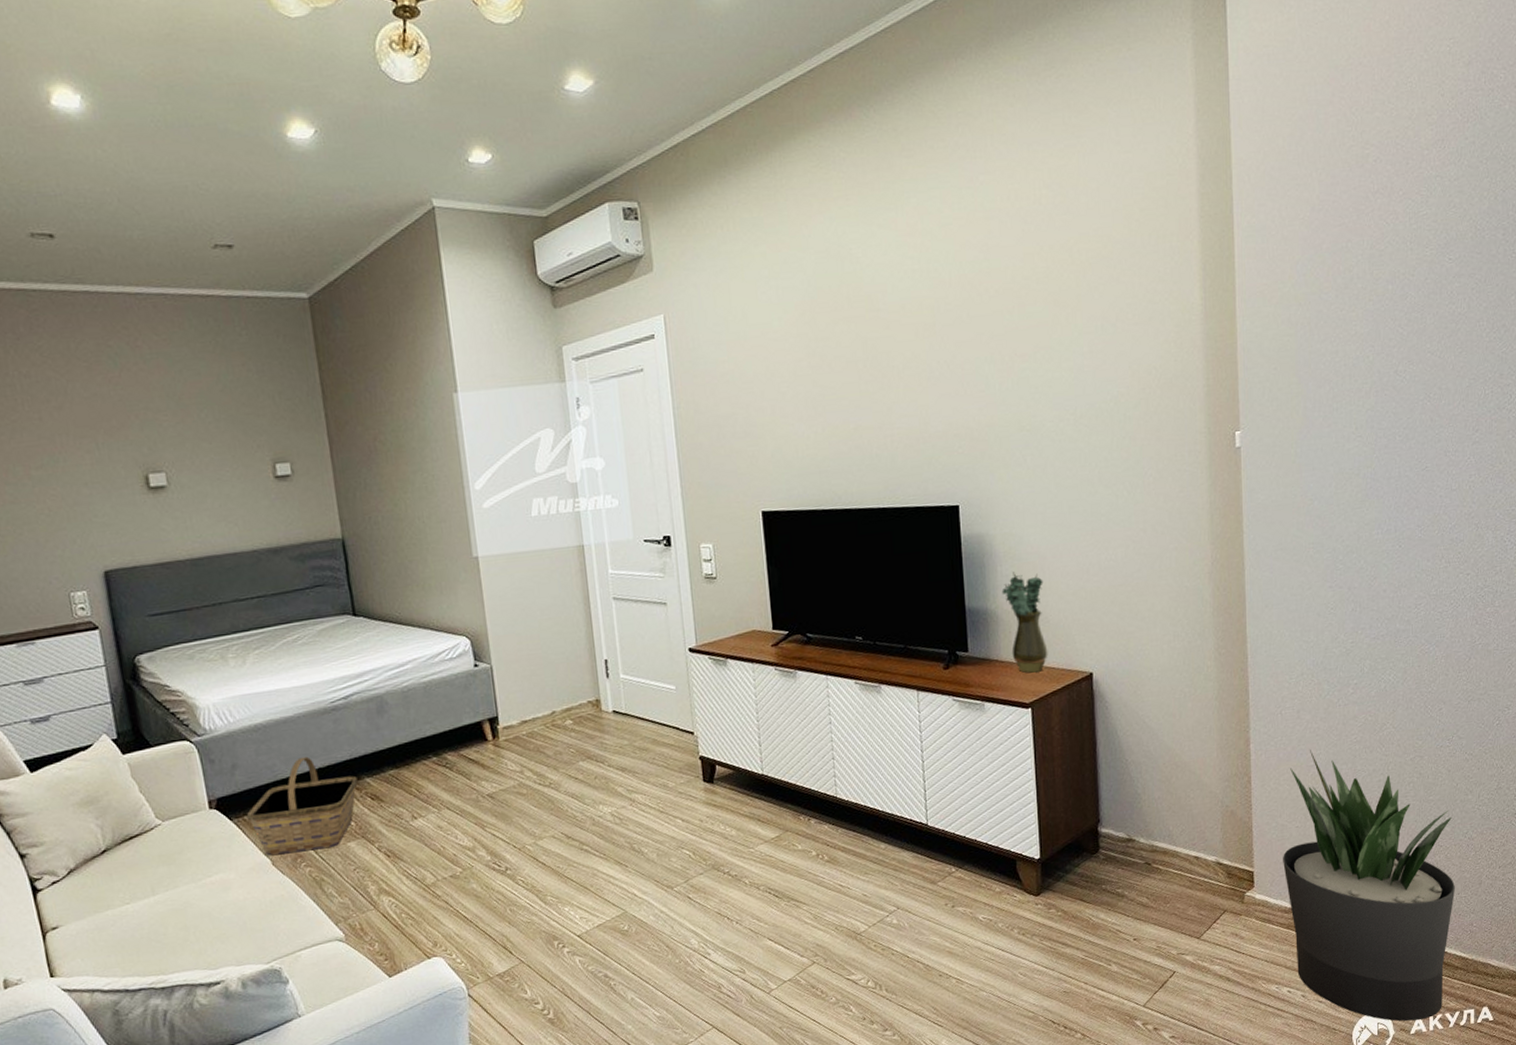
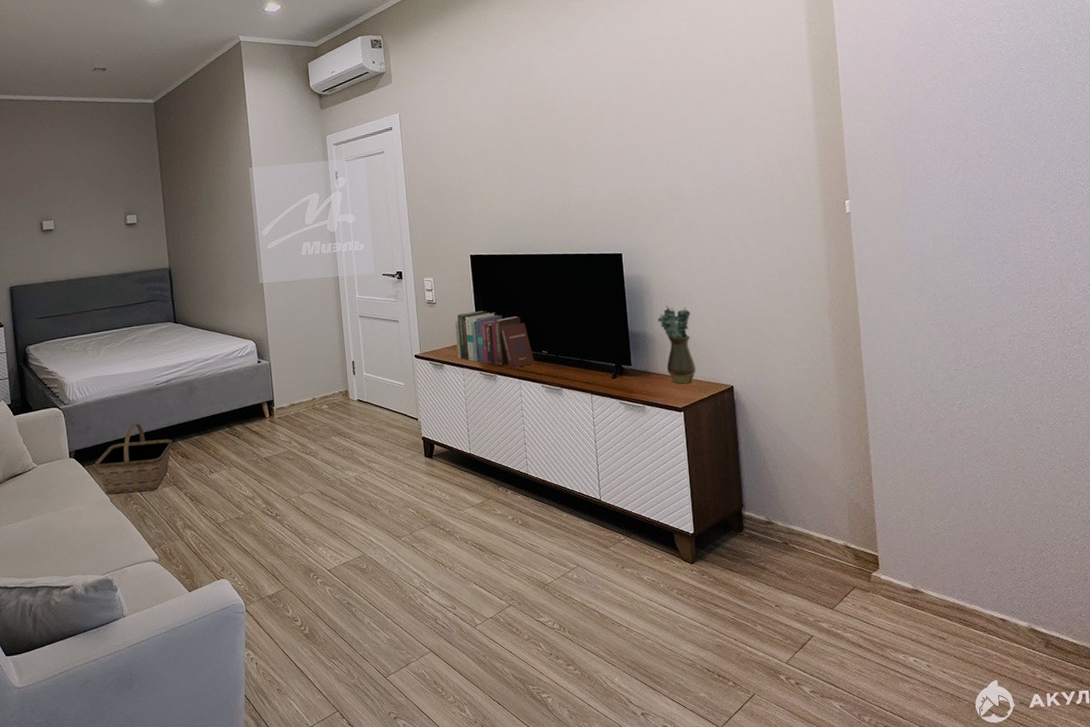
books: none [741,585,846,661] -> present [455,310,534,368]
planter: present [1283,749,1455,1021] -> none [903,456,1063,696]

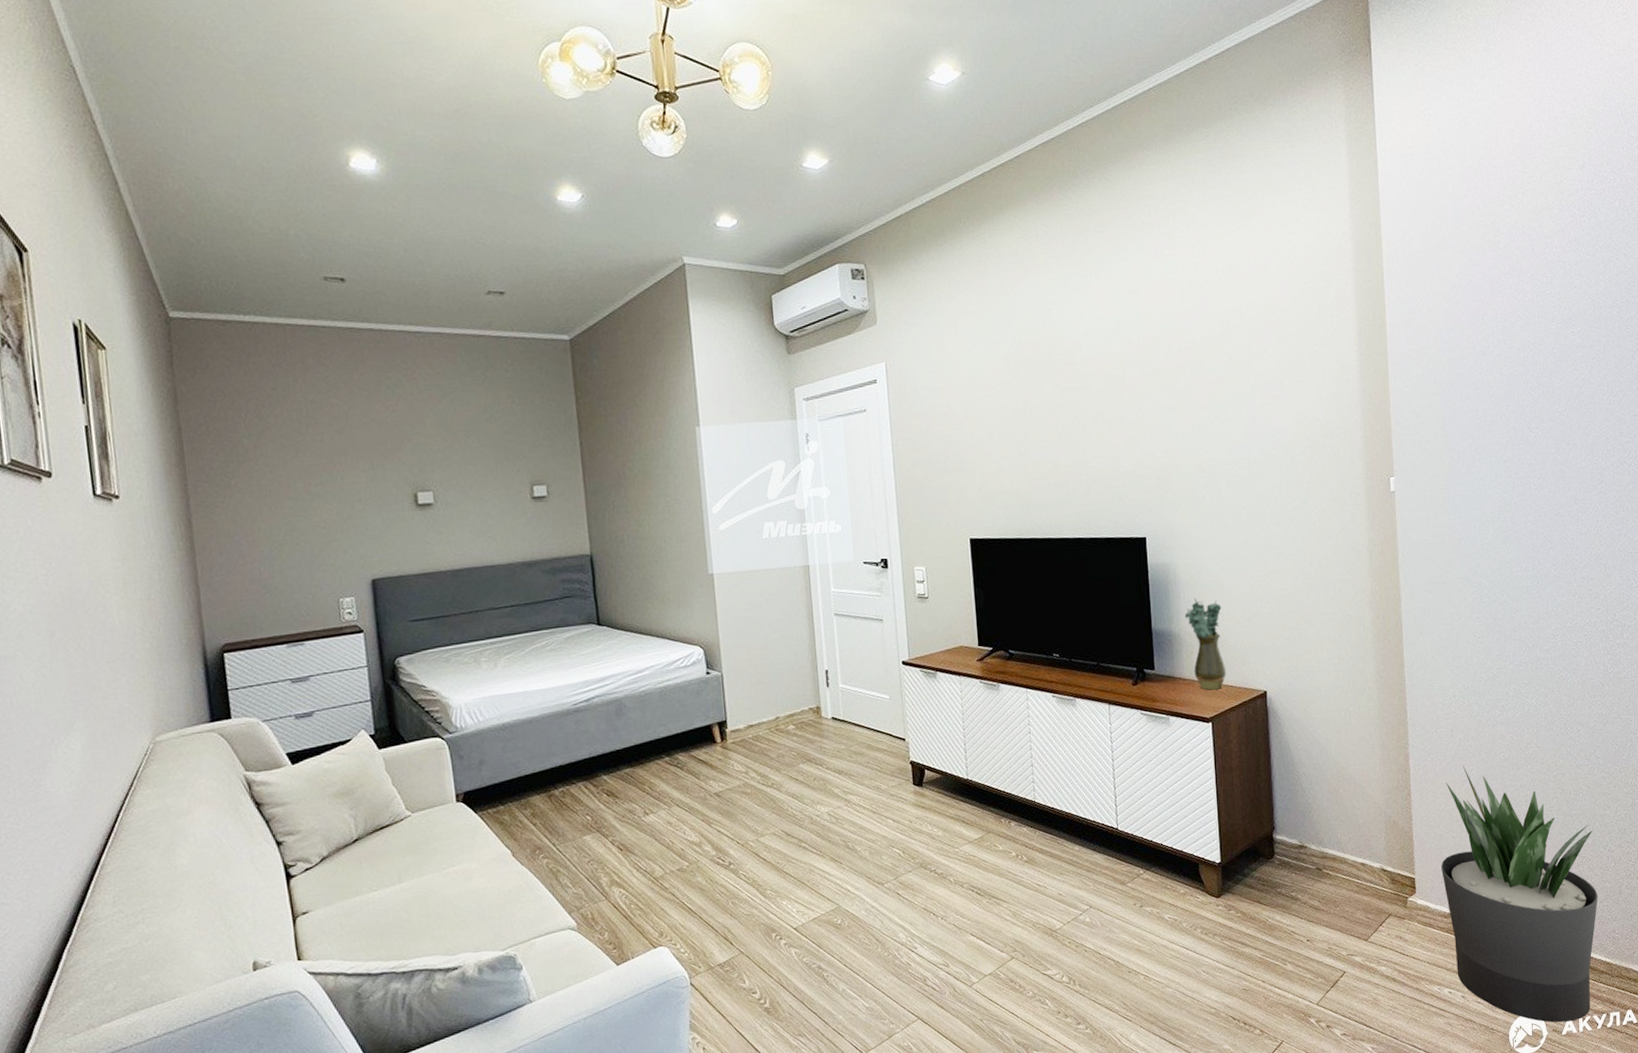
basket: present [95,423,173,495] -> none [491,754,595,848]
books: present [455,310,534,368] -> none [950,605,1044,676]
planter: none [903,456,1063,696] -> present [1441,766,1598,1023]

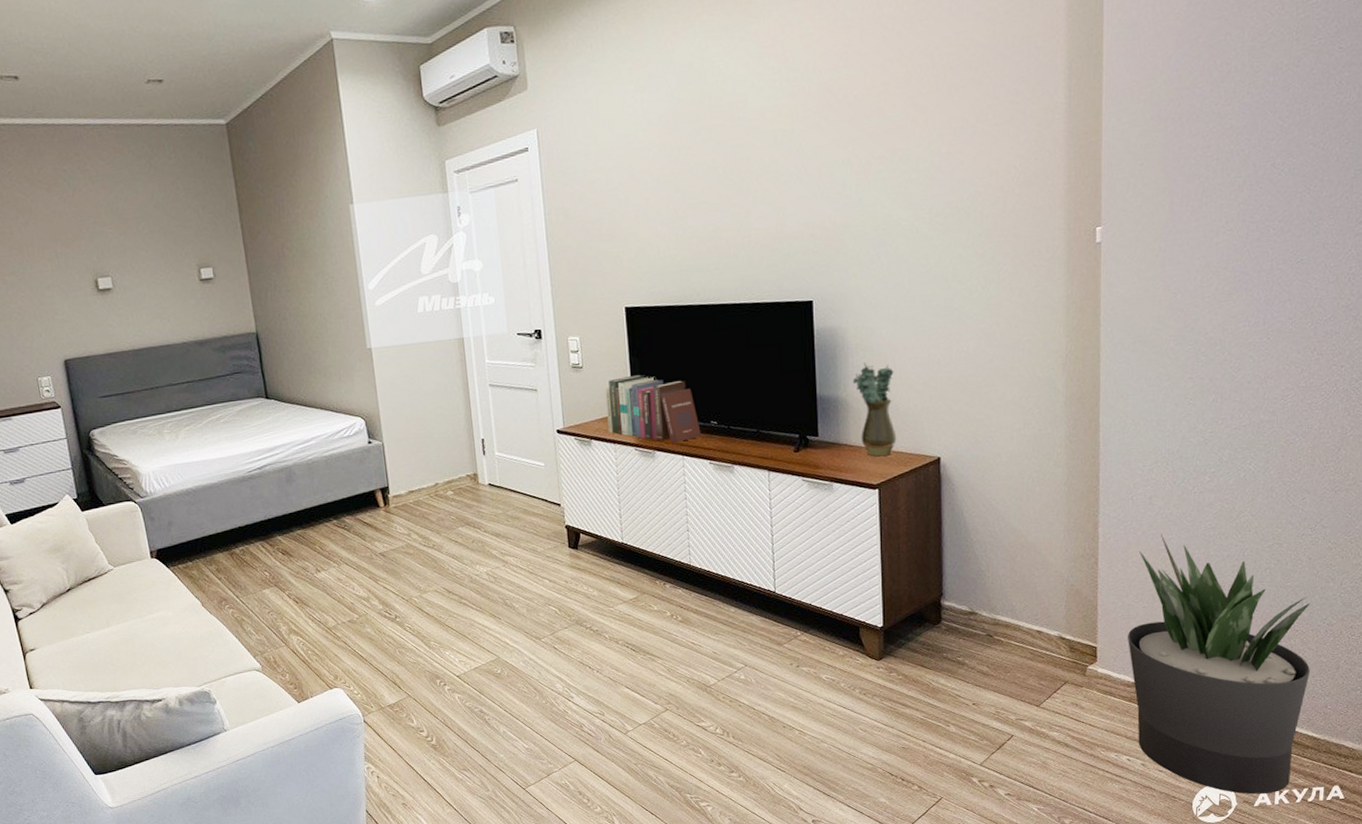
books: none [950,605,1044,676] -> present [605,374,701,443]

